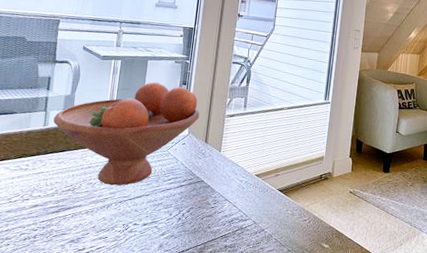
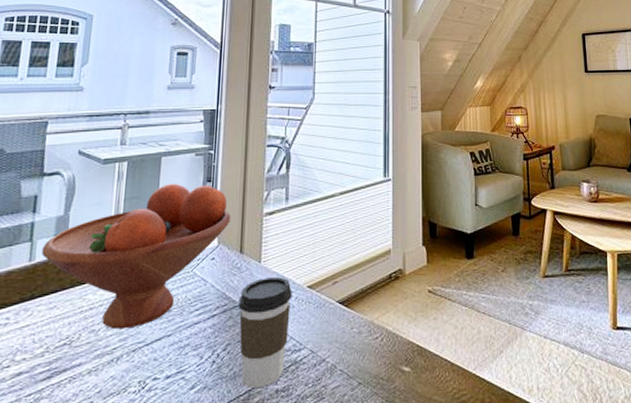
coffee cup: none [200,163,243,243] -> present [238,277,292,389]

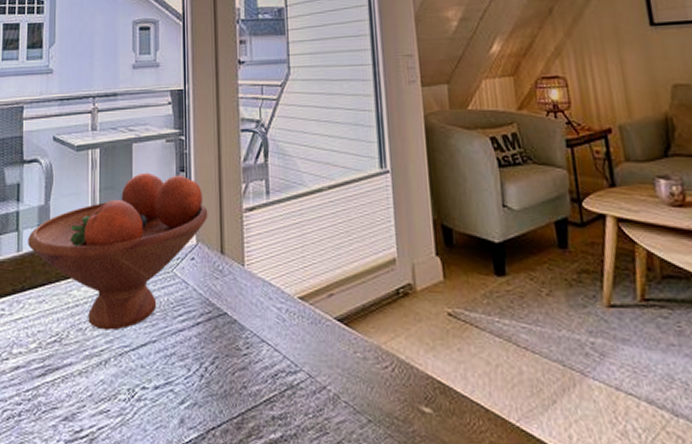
coffee cup: present [238,277,292,389] -> none [224,284,282,413]

